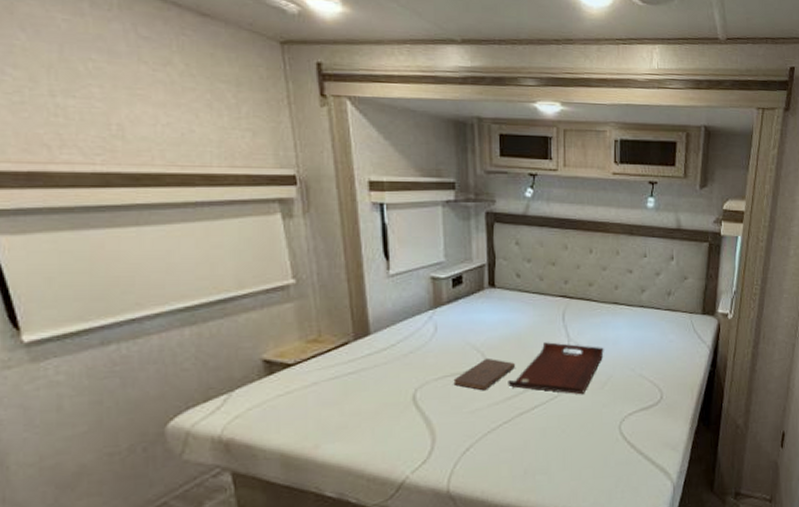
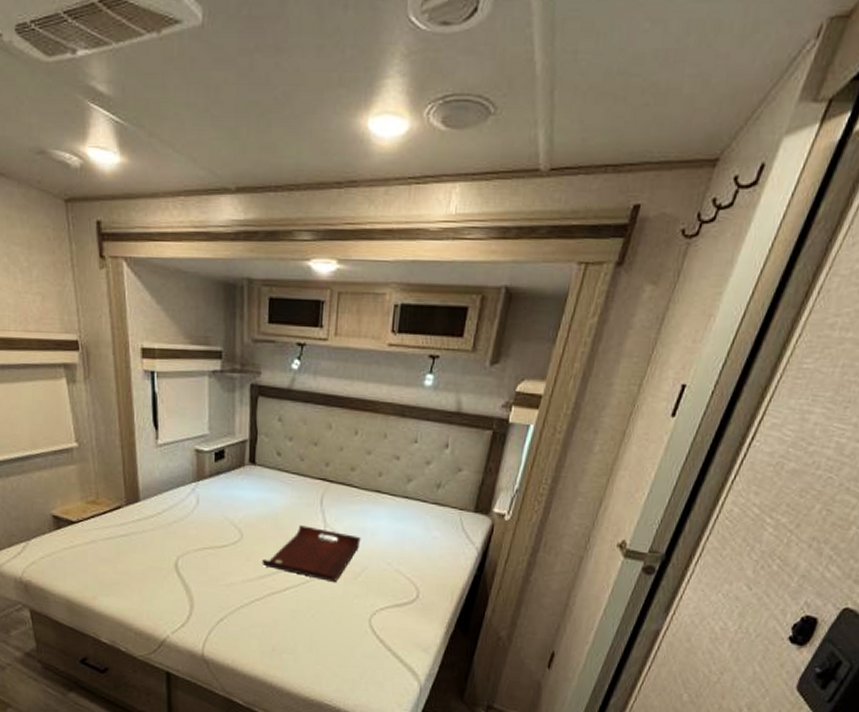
book: present [453,358,515,391] -> none [211,535,270,567]

